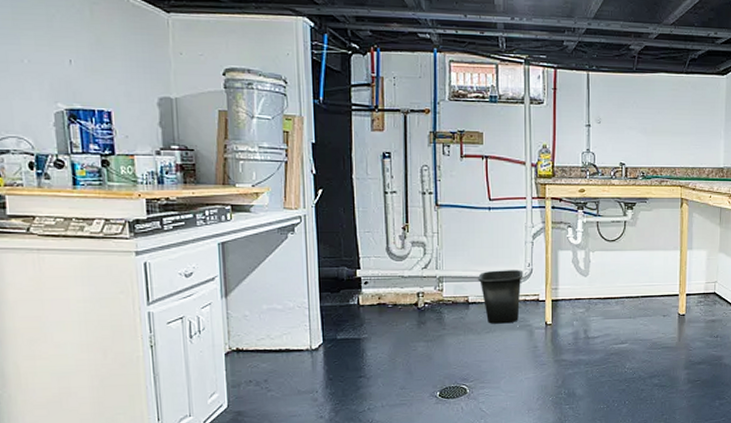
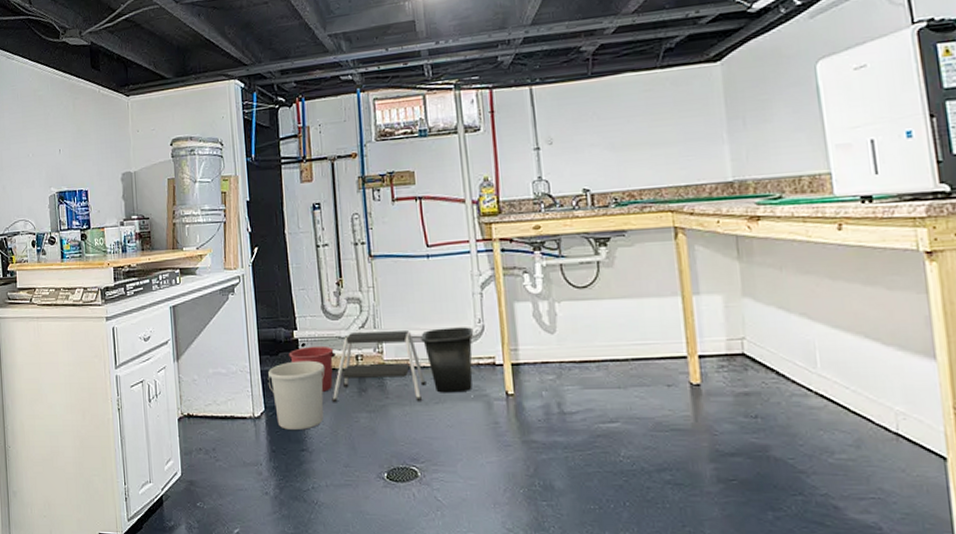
bucket: none [327,297,387,360] -> present [267,360,325,431]
bucket: none [350,284,398,325] -> present [288,345,336,392]
step stool: none [392,272,480,335] -> present [332,331,426,403]

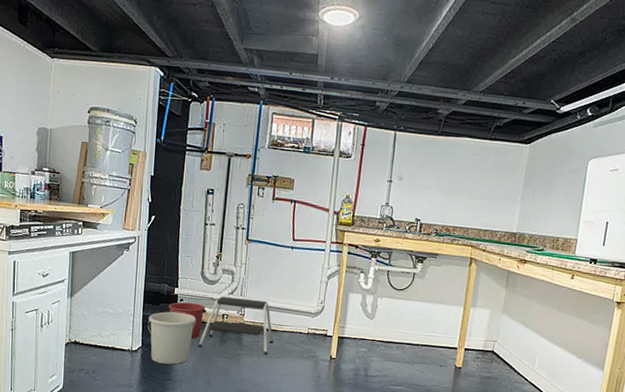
waste bin: present [421,327,474,393] -> none [275,303,316,352]

